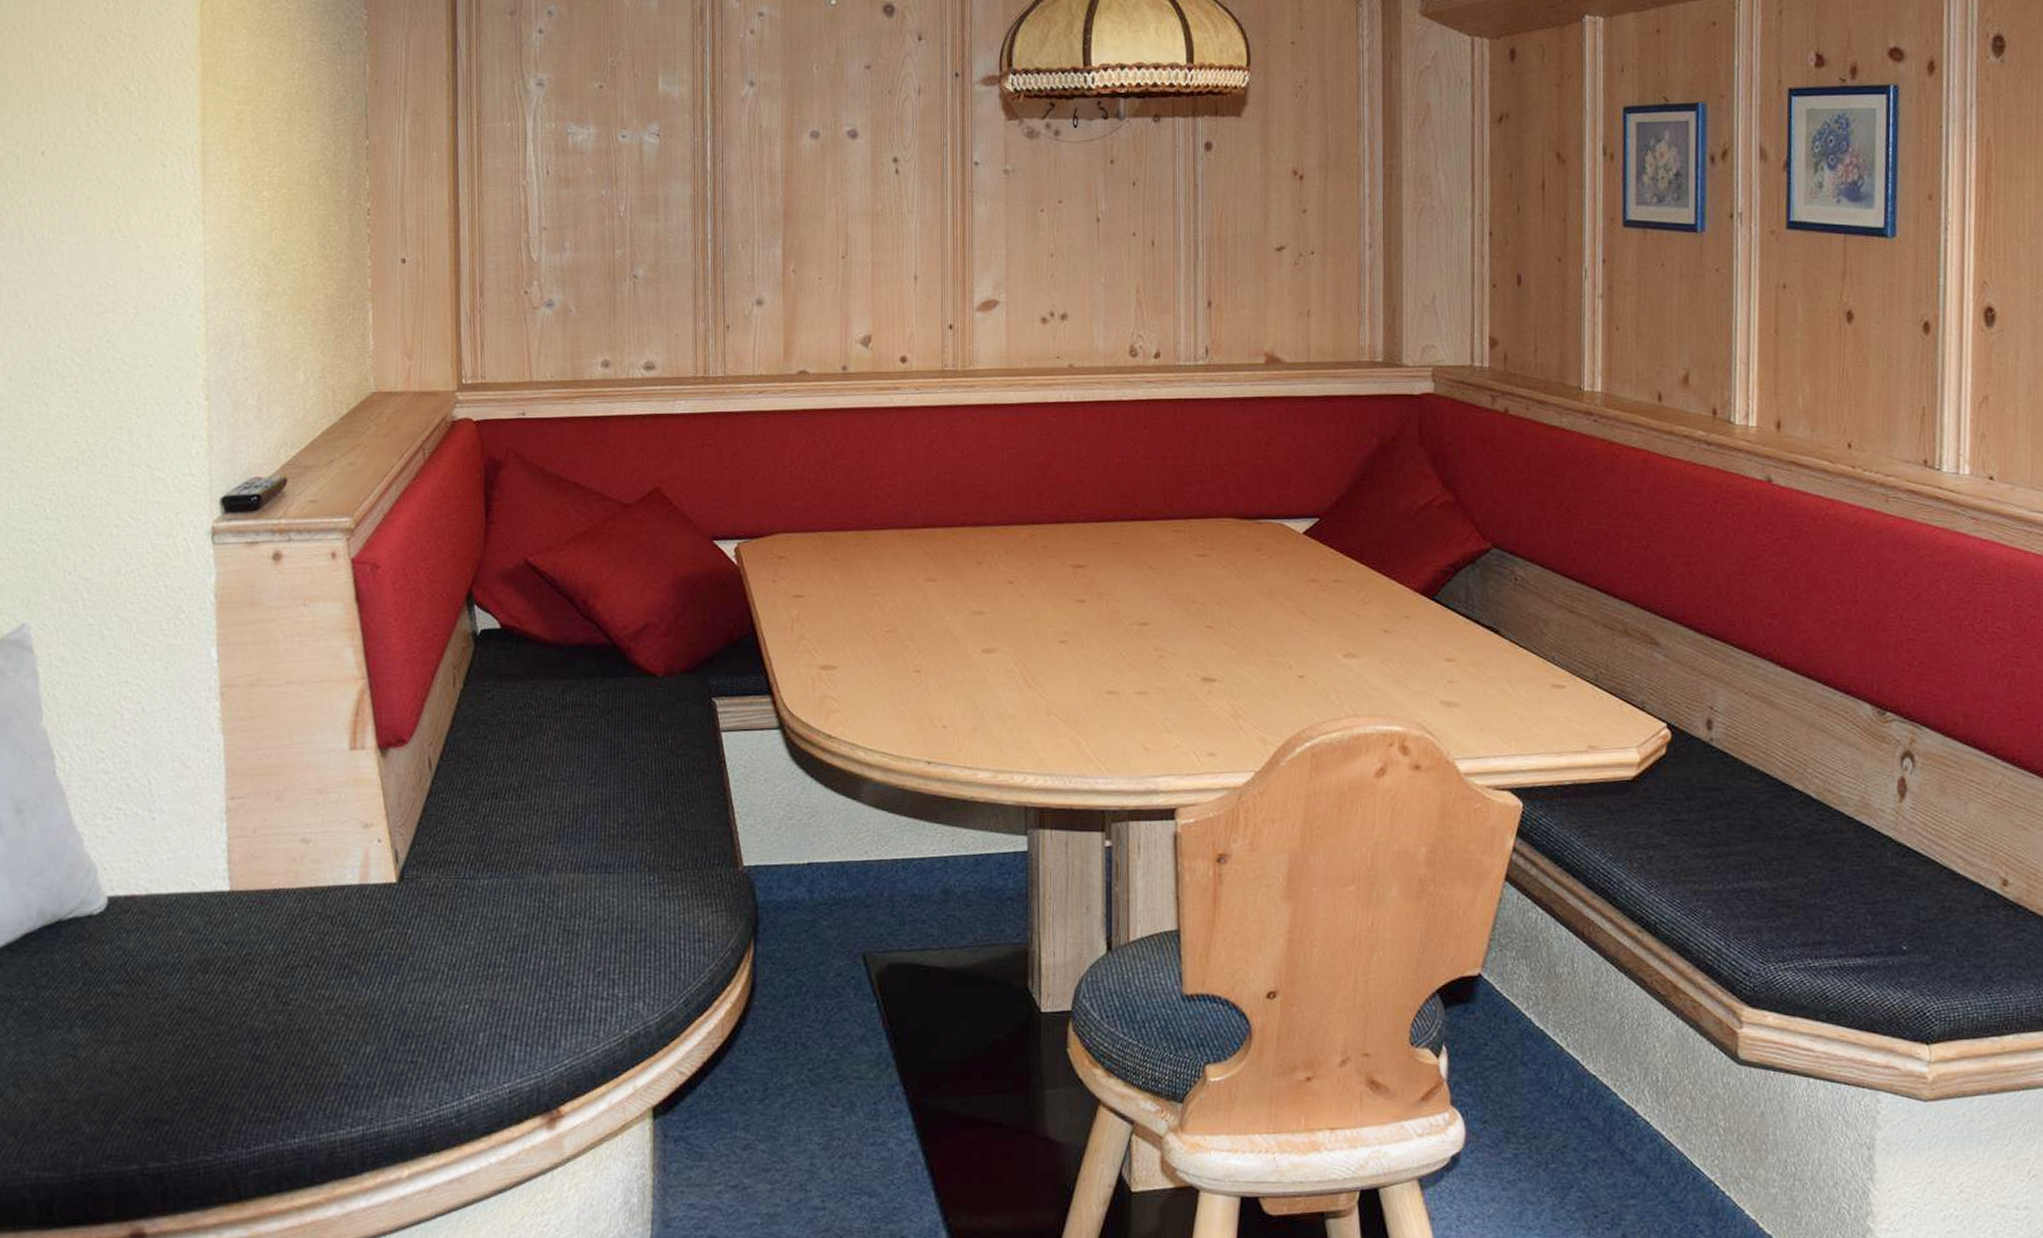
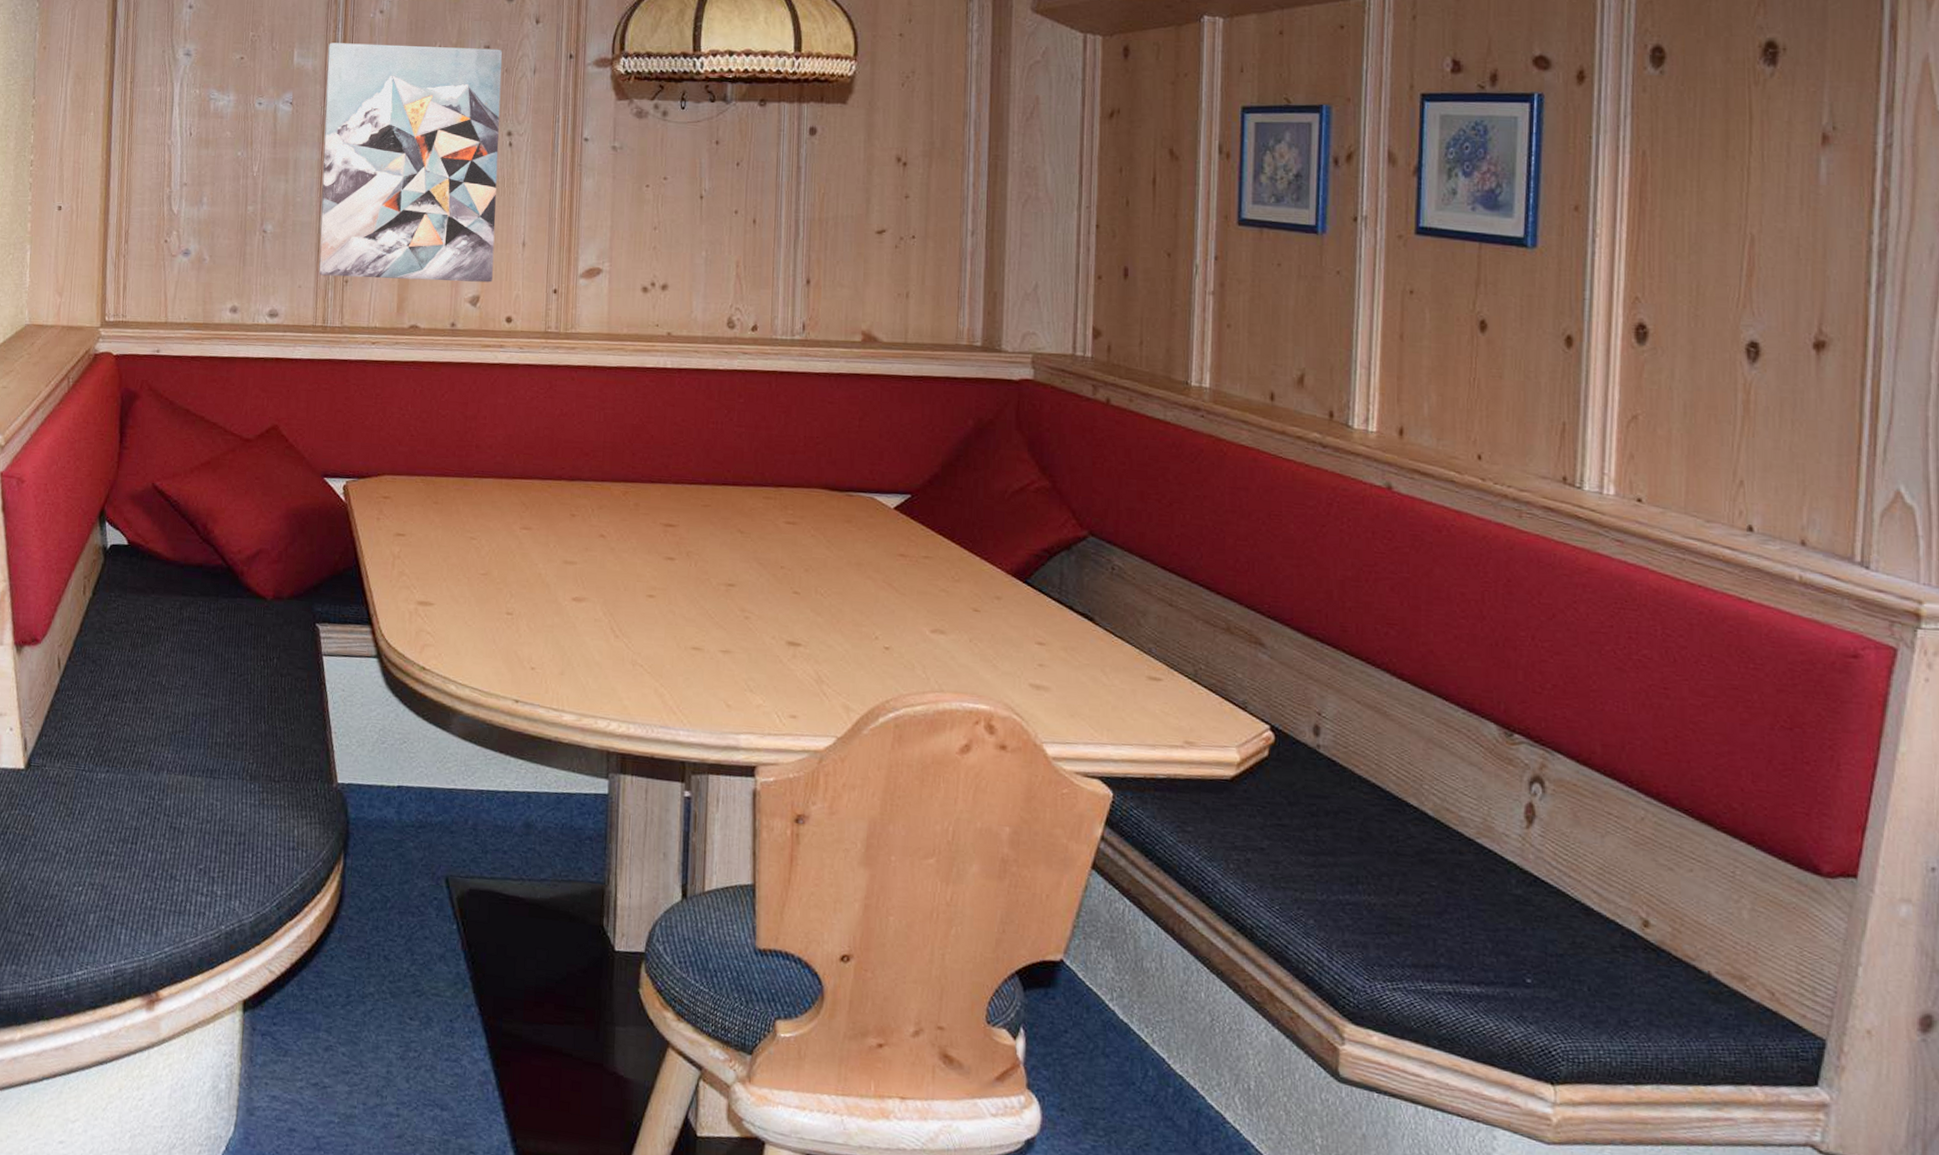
wall art: none [695,67,885,322] -> present [319,42,502,283]

